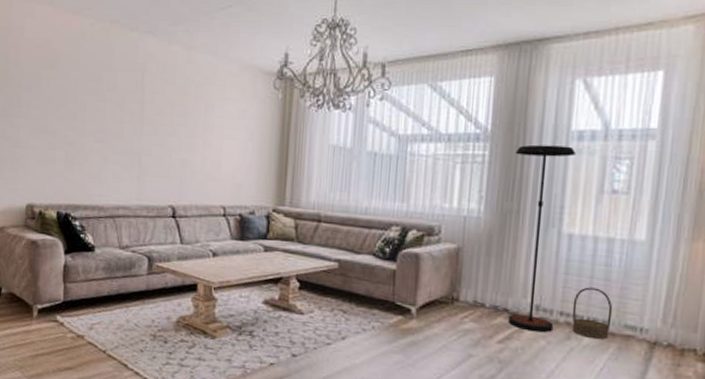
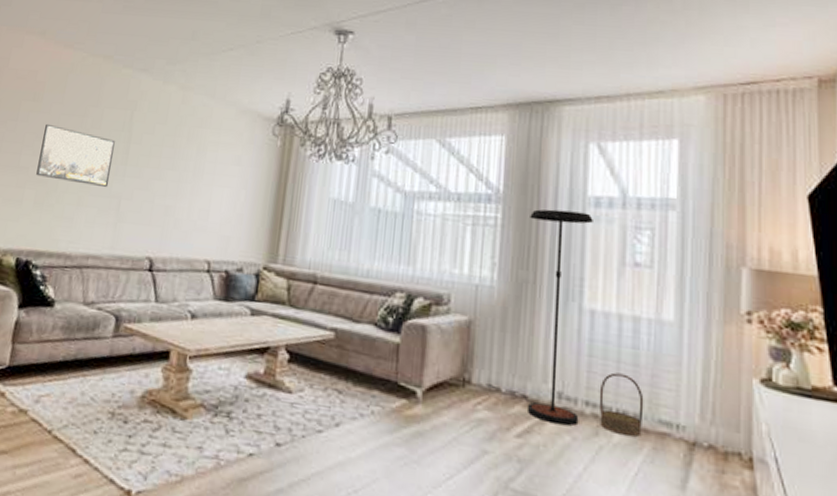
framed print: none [64,89,131,145] -> present [36,123,115,187]

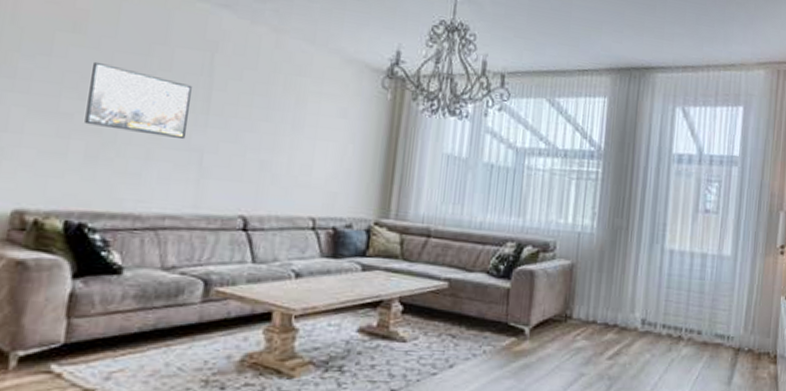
floor lamp: present [486,209,593,426] -> none [584,164,676,346]
basket: present [599,372,644,437] -> none [672,300,706,350]

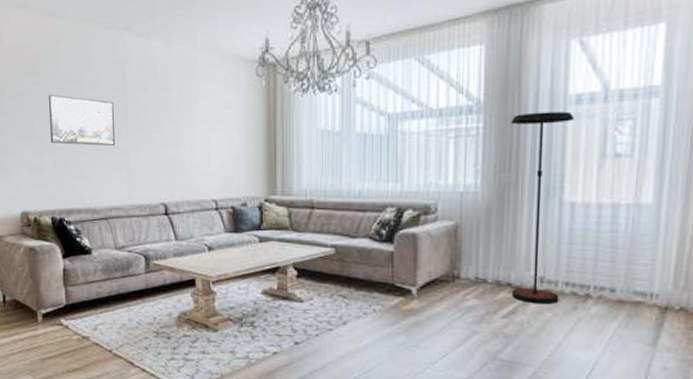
floor lamp: none [584,164,676,346] -> present [473,111,574,305]

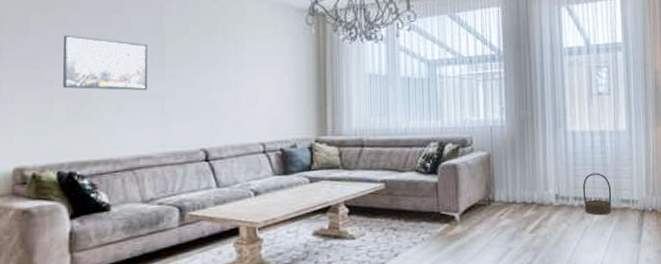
floor lamp: present [473,111,574,305] -> none [505,60,571,218]
basket: none [578,255,621,308] -> present [582,173,612,216]

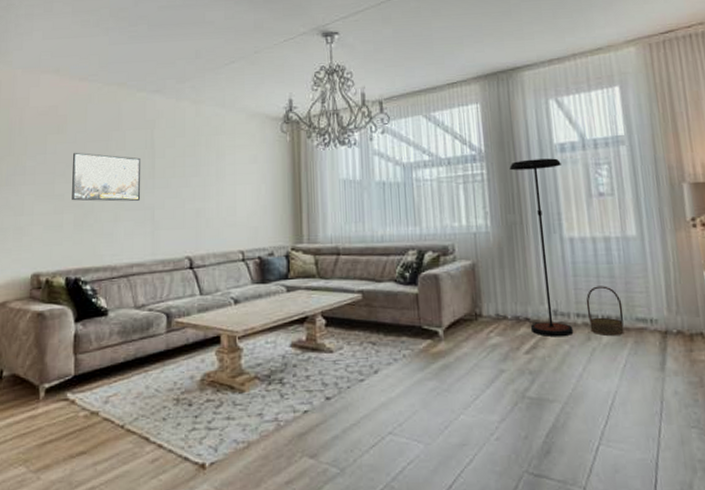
floor lamp: none [505,60,571,218] -> present [494,158,574,337]

